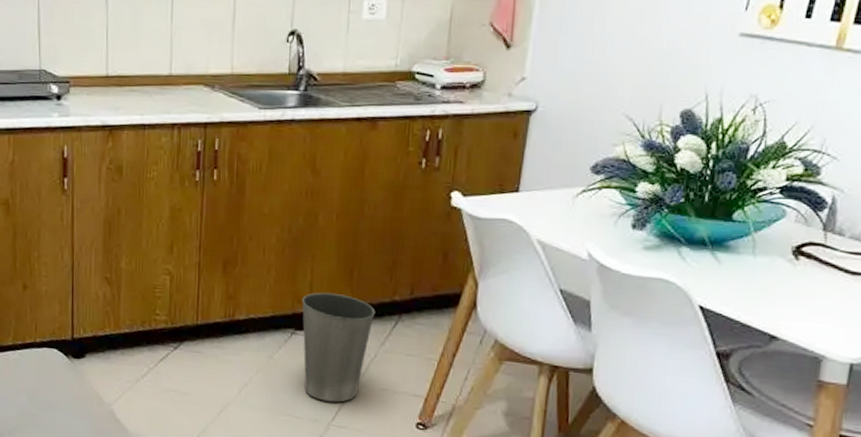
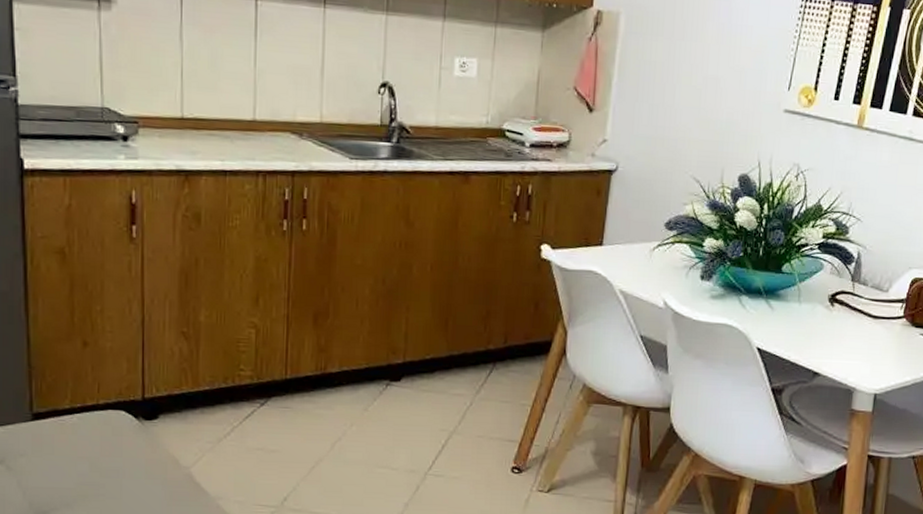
waste basket: present [302,292,376,402] -> none [397,342,471,452]

